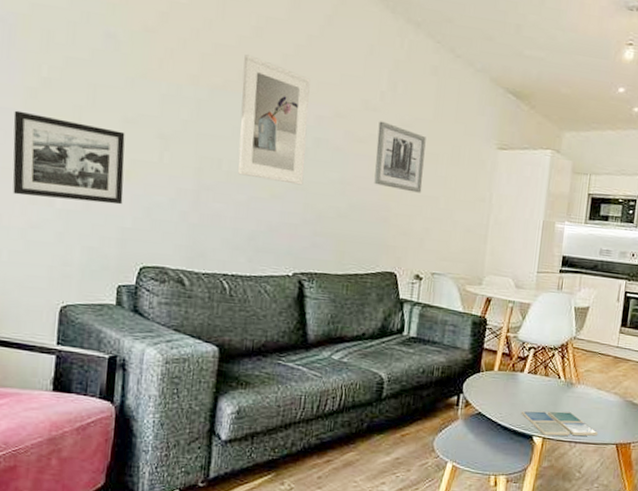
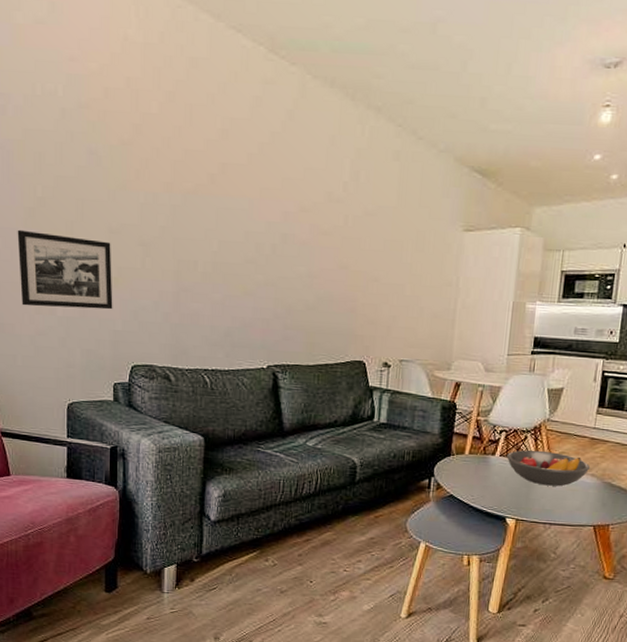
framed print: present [238,54,310,185] -> none [212,158,275,281]
wall art: present [374,121,426,193] -> none [340,212,390,282]
drink coaster: present [521,410,598,436] -> none [493,493,574,518]
fruit bowl: none [534,367,614,405] -> present [506,449,591,487]

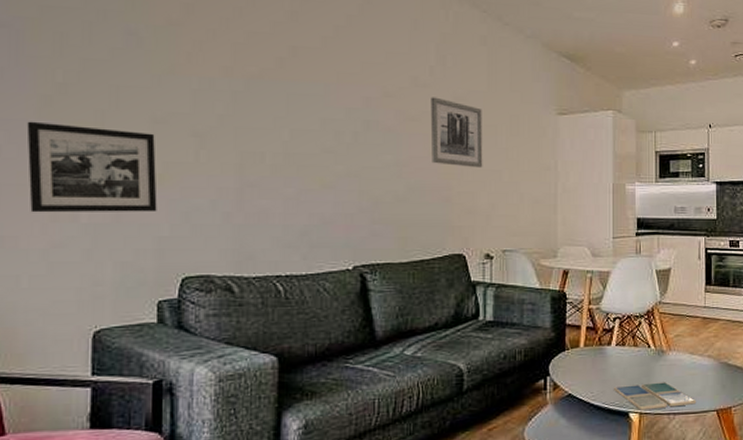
wall art: none [340,212,390,282] -> present [430,97,483,168]
drink coaster: none [493,493,574,518] -> present [613,382,697,410]
fruit bowl: present [506,449,591,487] -> none [622,335,706,373]

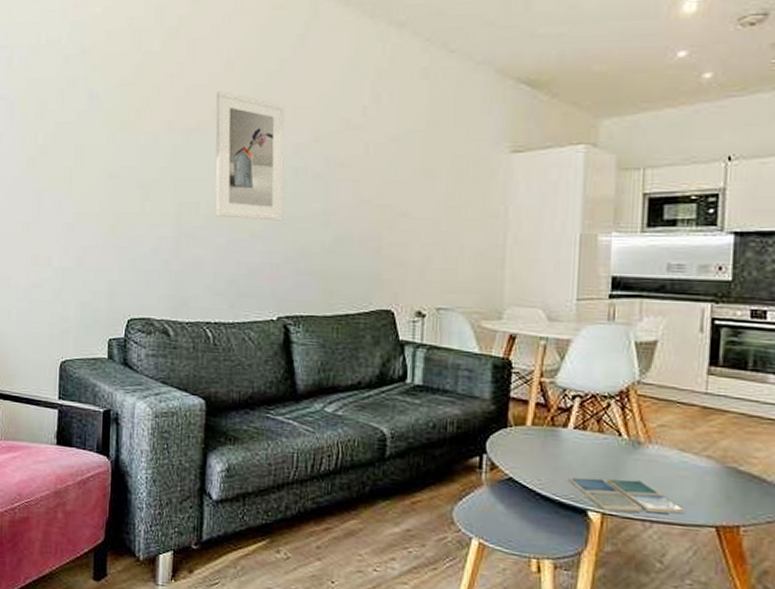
picture frame: present [26,121,157,213] -> none [17,179,110,259]
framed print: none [280,40,356,172] -> present [215,91,285,221]
wall art: present [430,97,483,168] -> none [361,139,420,216]

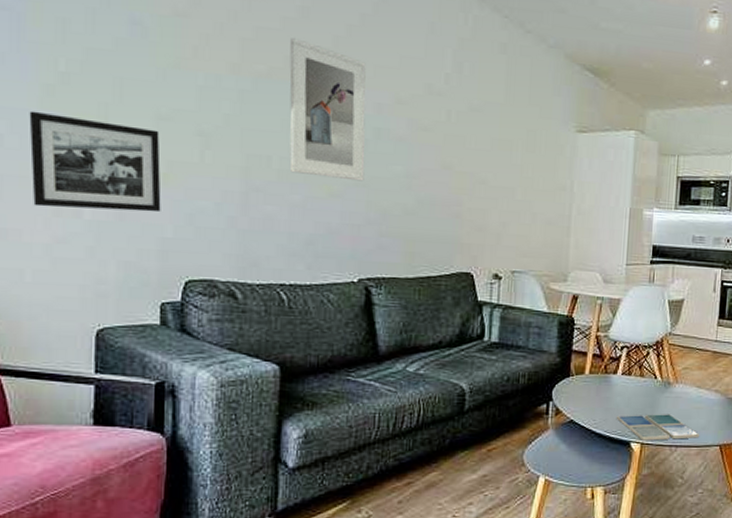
picture frame: none [17,179,110,259] -> present [29,111,161,213]

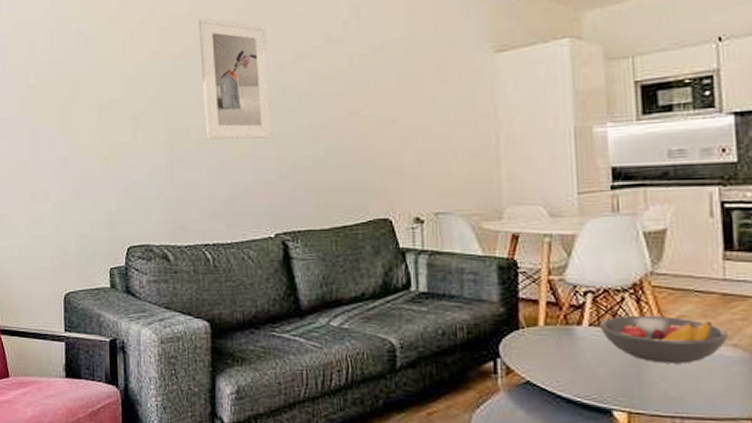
picture frame: present [29,111,161,213] -> none [12,118,106,195]
drink coaster: present [616,414,700,441] -> none [587,375,718,410]
fruit bowl: none [628,366,714,405] -> present [598,315,730,364]

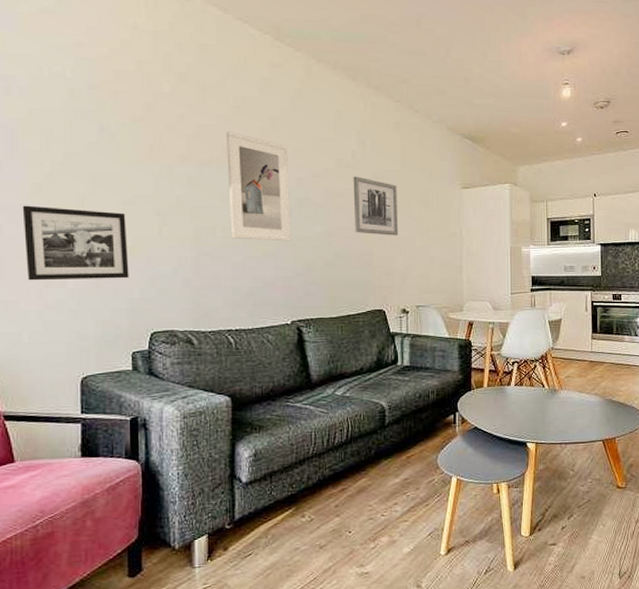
picture frame: none [12,118,106,195] -> present [22,205,129,281]
wall art: none [345,52,407,124] -> present [353,176,399,236]
fruit bowl: present [598,315,730,364] -> none [520,376,593,409]

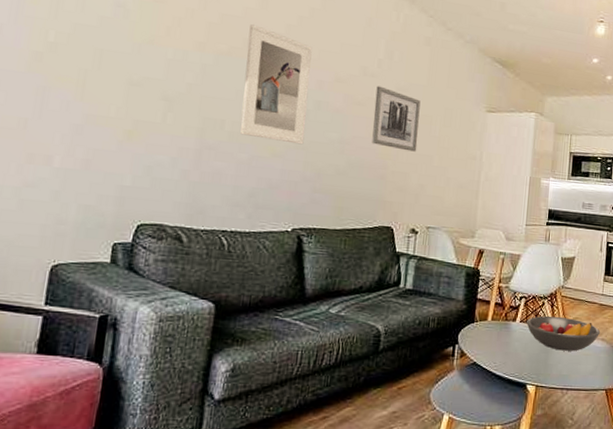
picture frame: present [22,205,129,281] -> none [9,72,130,164]
fruit bowl: none [520,376,593,409] -> present [526,315,601,351]

